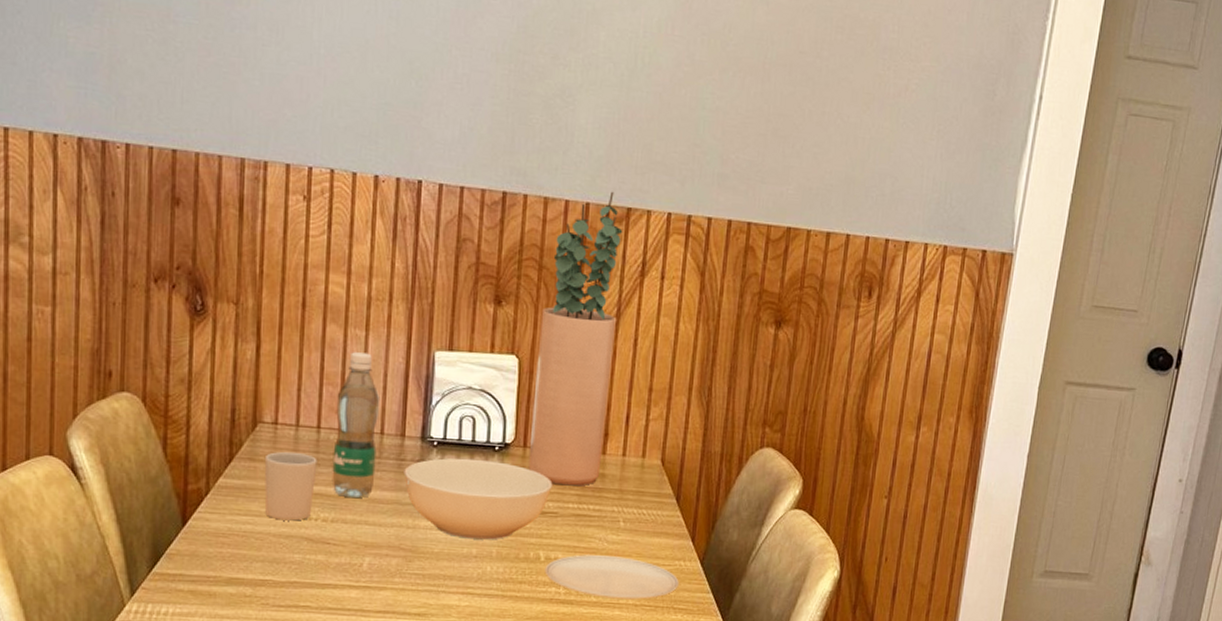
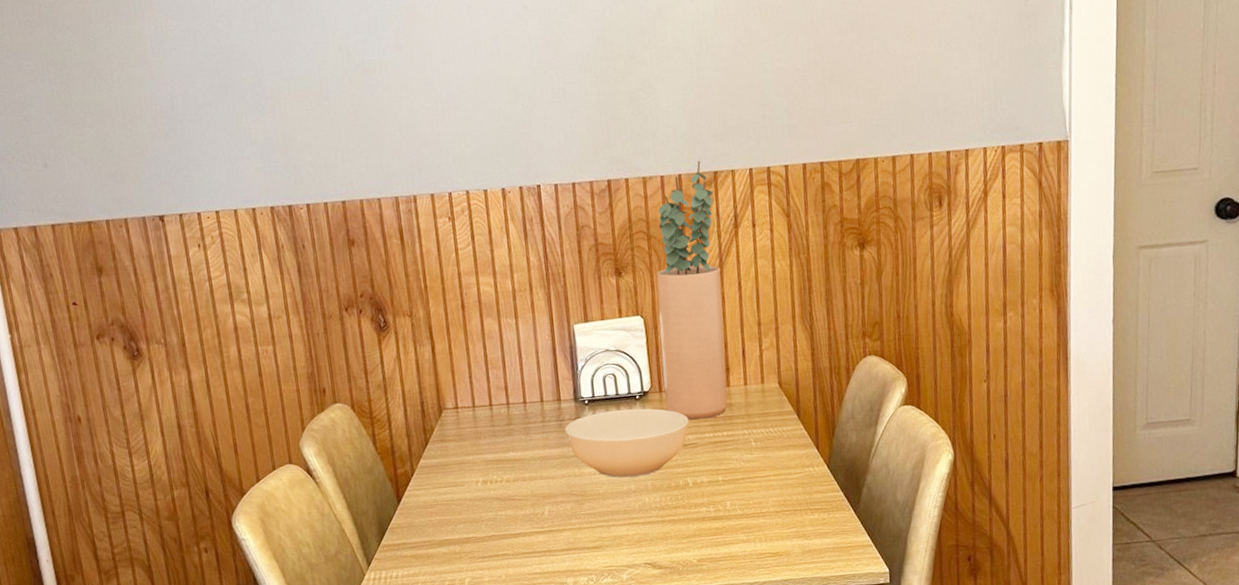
mug: present [264,451,317,521] -> none [452,428,497,487]
bottle: present [332,352,380,498] -> none [501,337,542,459]
plate: present [544,555,679,601] -> none [694,472,811,511]

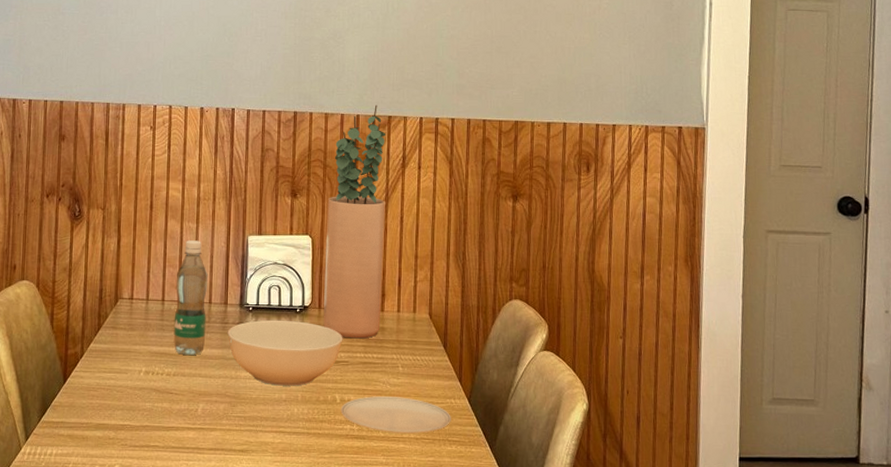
bottle: none [501,337,542,459] -> present [173,240,208,355]
plate: none [694,472,811,511] -> present [340,396,451,435]

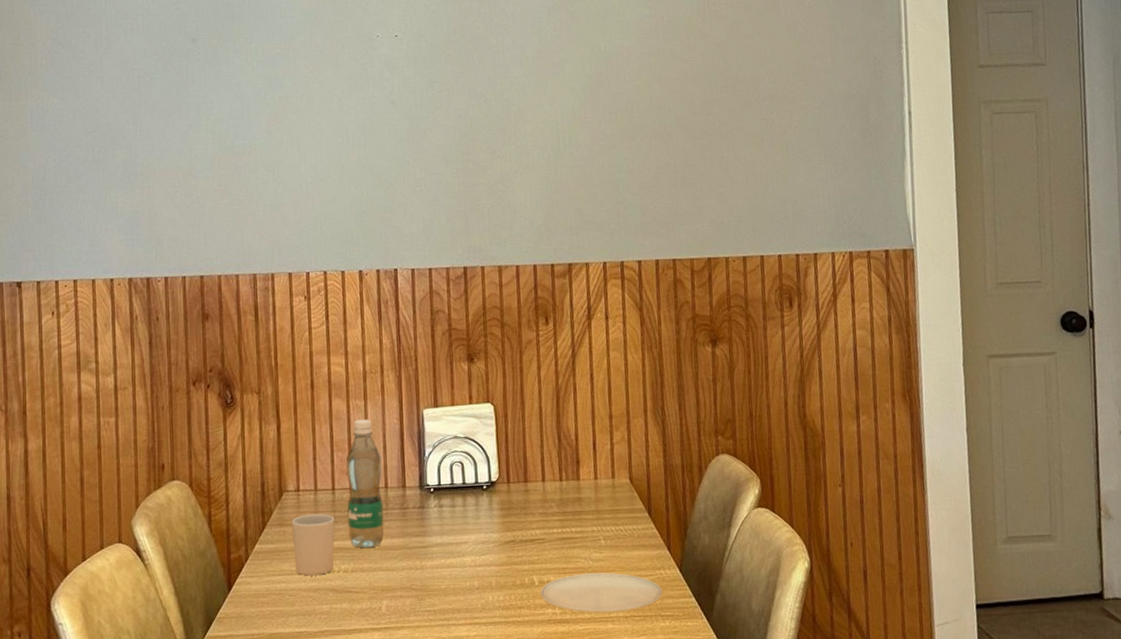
mug: none [123,320,162,376] -> present [291,513,335,576]
bowl: present [227,319,343,386] -> none [408,499,537,573]
vase: present [323,104,386,339] -> none [508,252,577,513]

